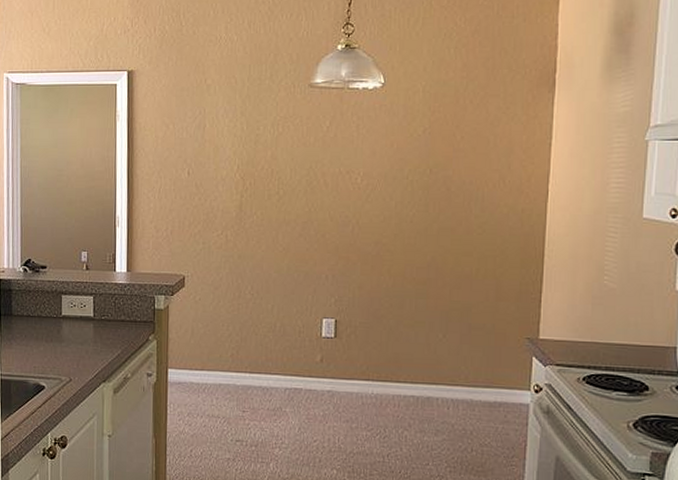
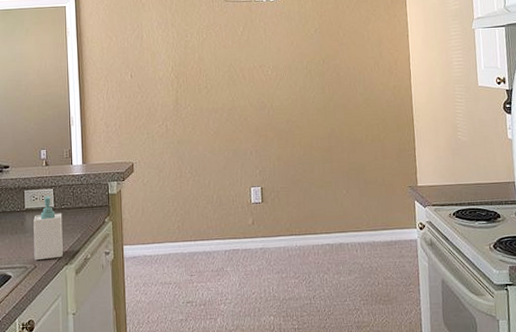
soap bottle: none [69,304,102,374] -> present [34,196,63,261]

